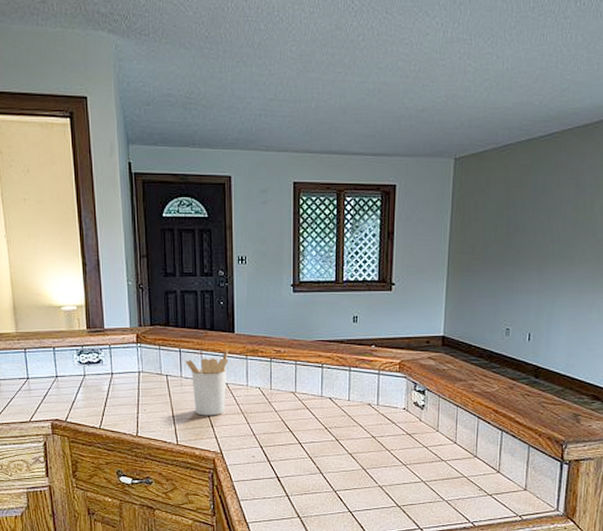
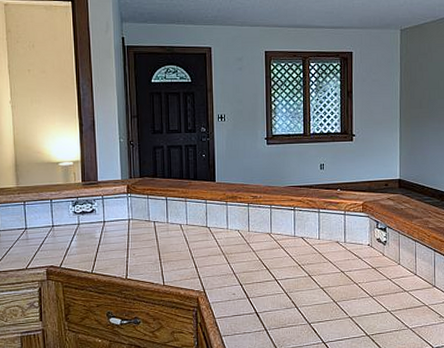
utensil holder: present [185,349,229,416] -> none [171,197,211,258]

